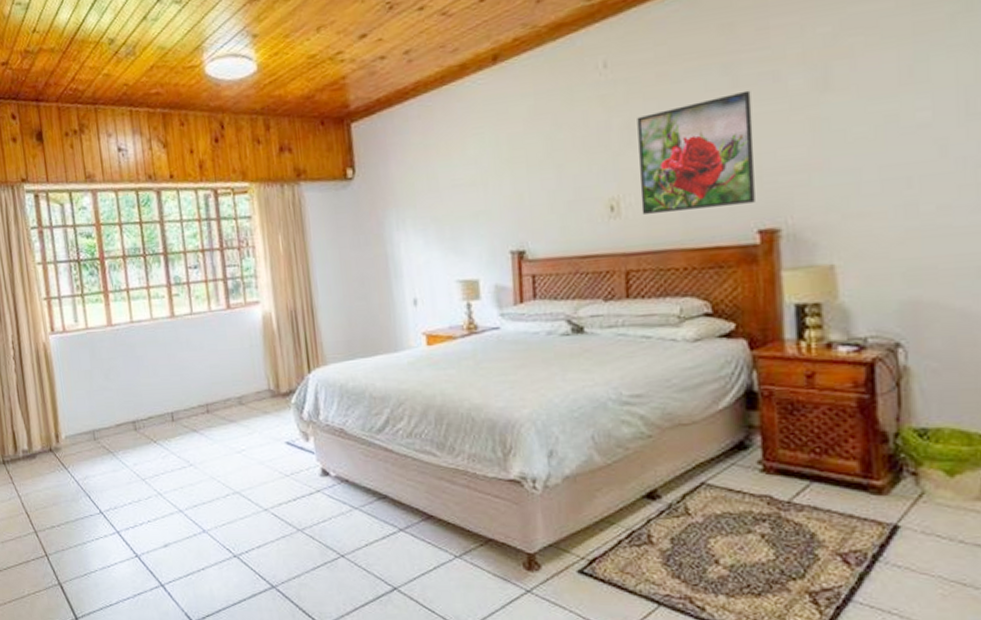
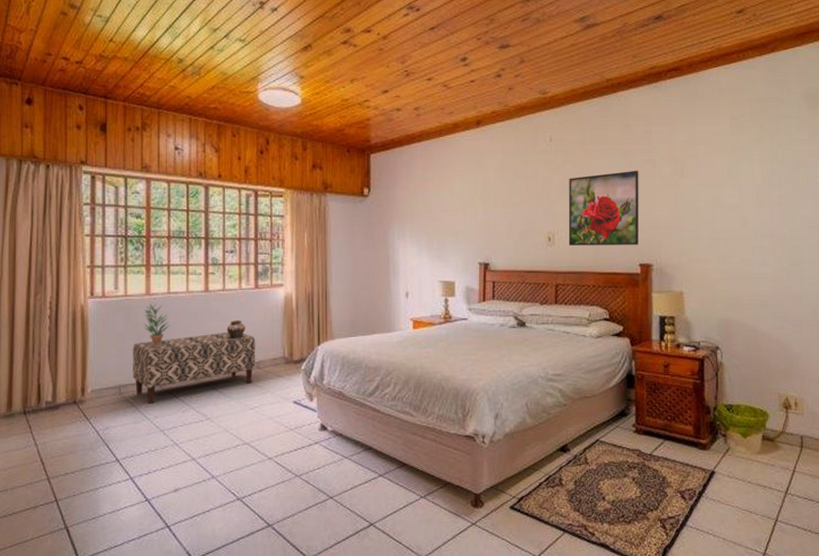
bench: none [101,363,237,450] -> present [133,332,256,404]
potted plant: none [108,335,137,384] -> present [144,303,169,346]
ceramic vessel: none [197,348,228,374] -> present [223,320,250,341]

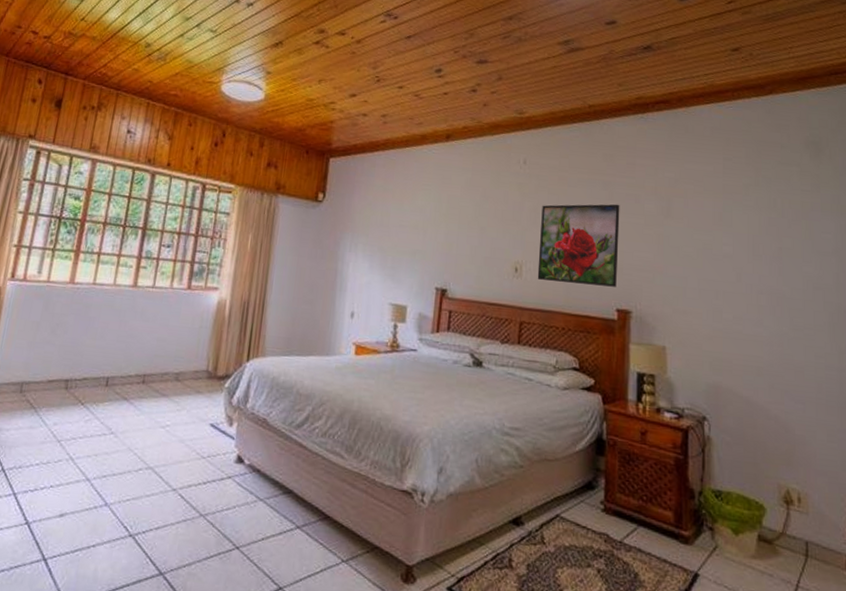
bench: present [133,332,256,404] -> none [38,334,179,408]
potted plant: present [144,303,169,346] -> none [61,292,89,342]
ceramic vessel: present [223,320,250,341] -> none [143,322,174,346]

